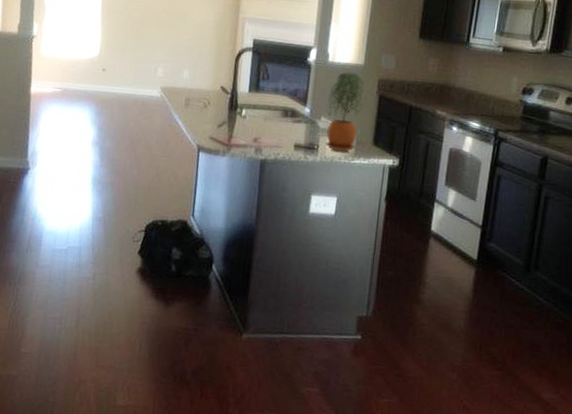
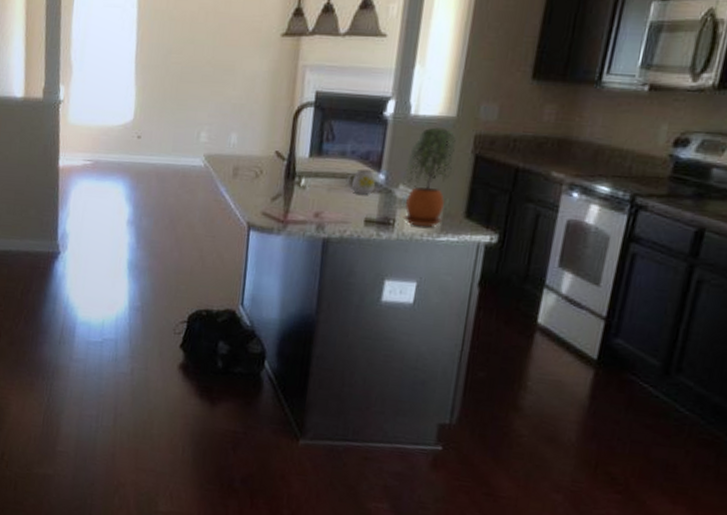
mug: none [279,104,302,125] -> present [347,170,375,195]

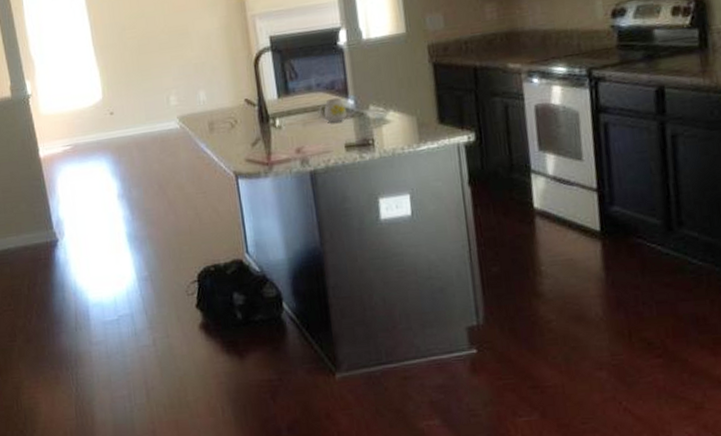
potted plant: present [403,127,456,228] -> none [371,45,419,142]

